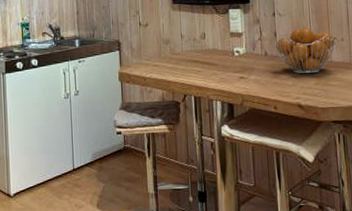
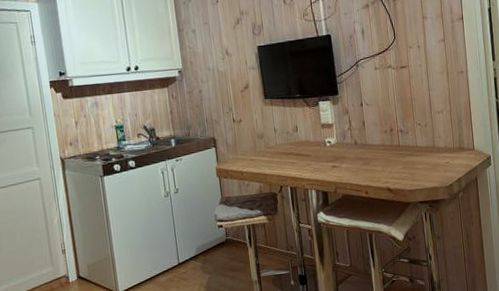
fruit basket: present [275,27,337,74] -> none [364,115,421,160]

